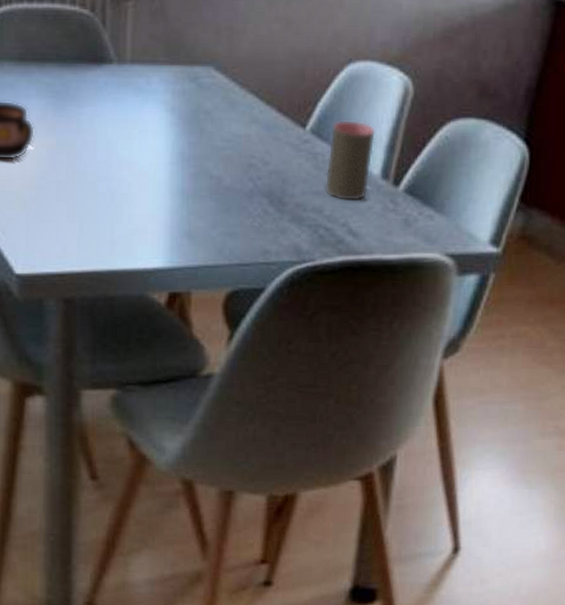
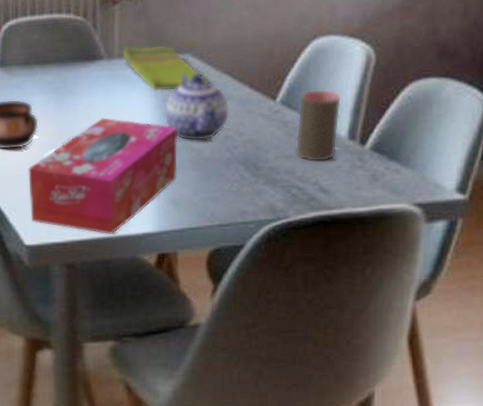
tissue box: none [21,132,196,268] -> present [28,118,178,235]
dish towel: none [135,51,233,108] -> present [122,45,209,91]
teapot: none [181,88,255,169] -> present [164,73,230,142]

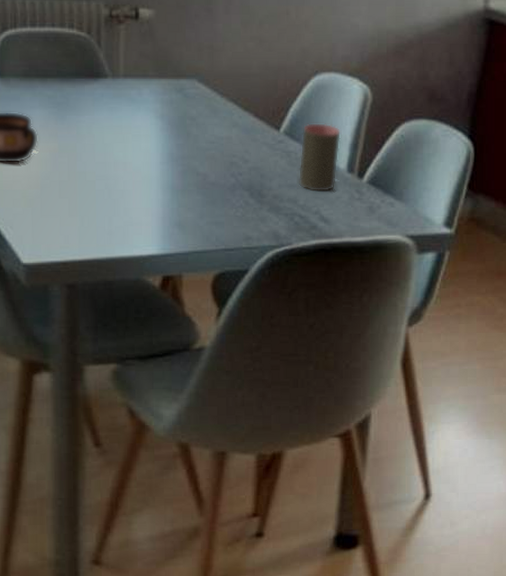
tissue box: present [28,118,178,235] -> none [26,137,184,256]
dish towel: present [122,45,209,91] -> none [127,67,215,115]
teapot: present [164,73,230,142] -> none [170,98,235,167]

